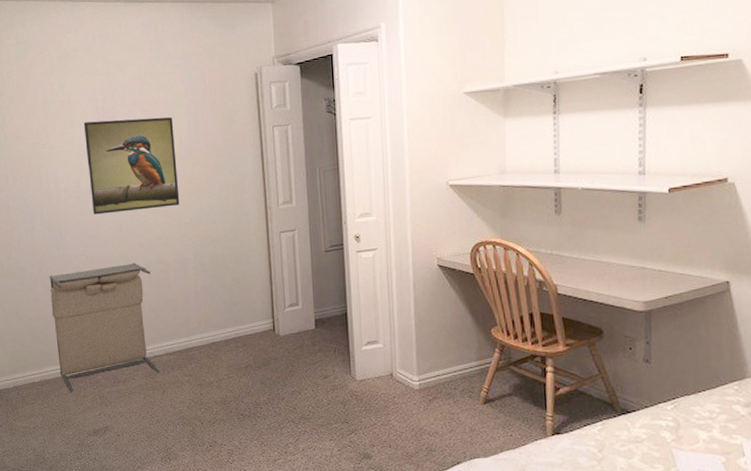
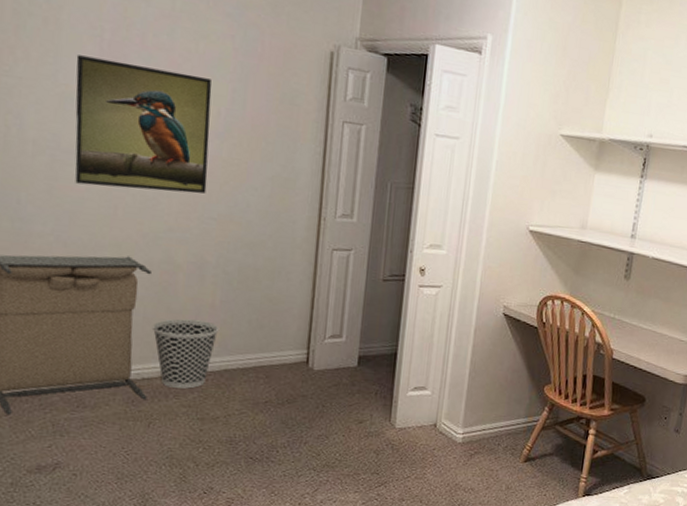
wastebasket: none [156,305,204,361] -> present [151,319,220,389]

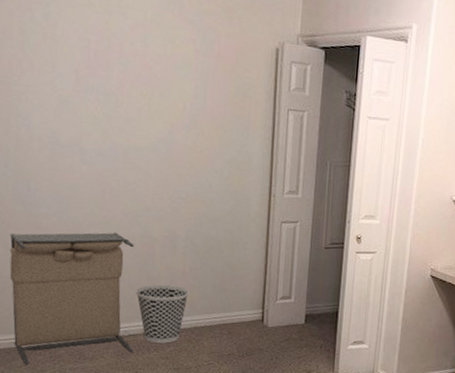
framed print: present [74,55,212,194] -> none [69,64,178,177]

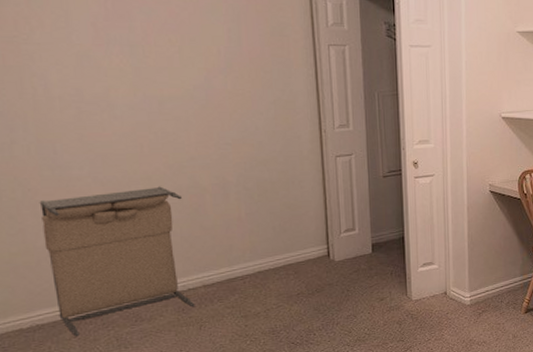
wastebasket: present [135,284,190,343] -> none [189,232,249,293]

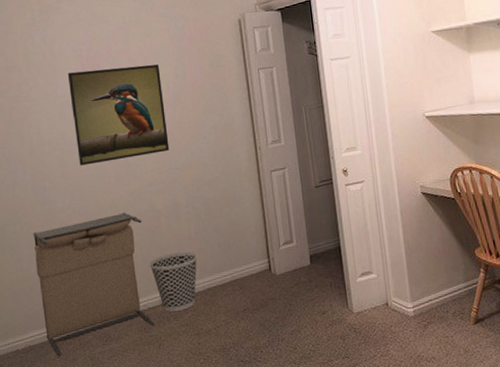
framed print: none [85,17,219,129] -> present [67,64,170,166]
wastebasket: none [189,232,249,293] -> present [149,251,198,312]

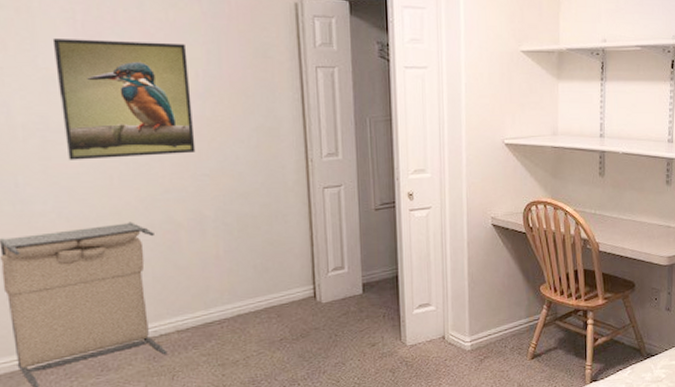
wastebasket: present [149,251,198,312] -> none [162,272,227,340]

